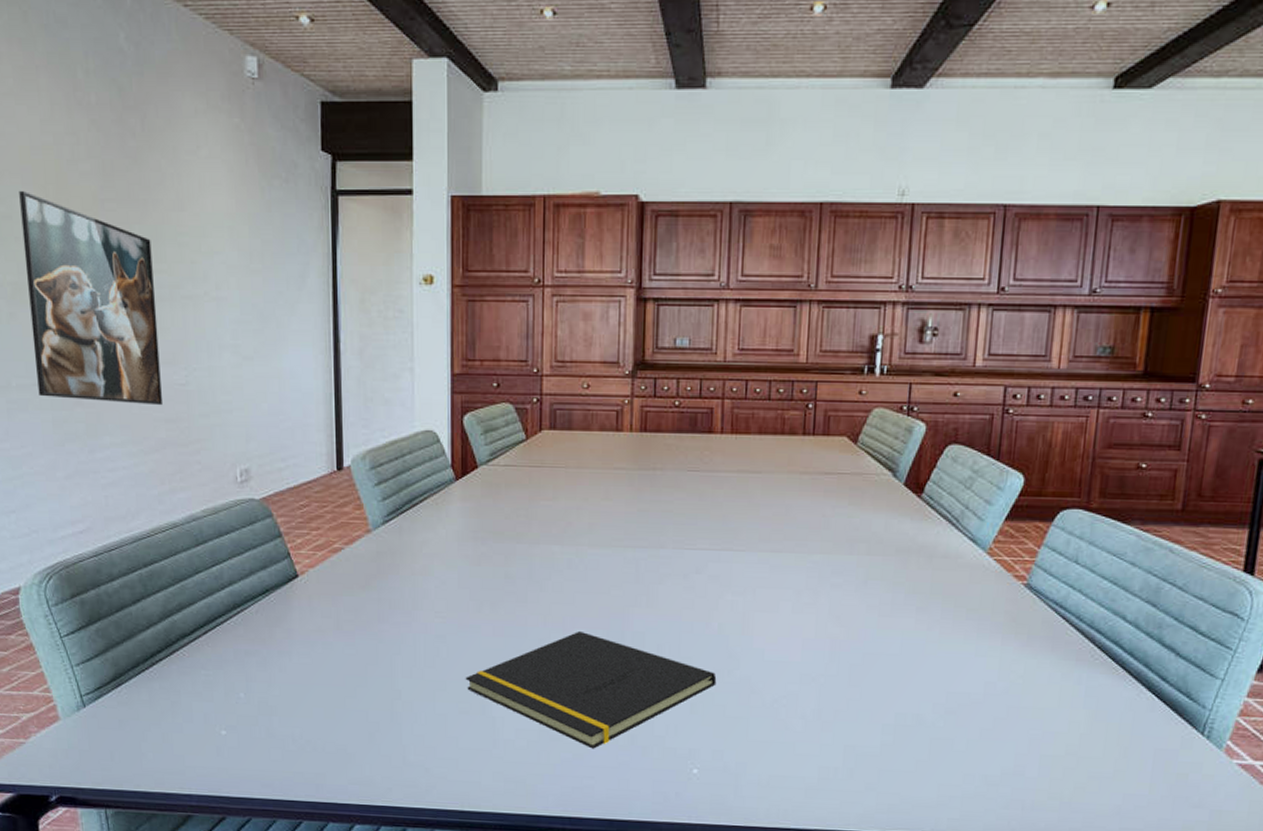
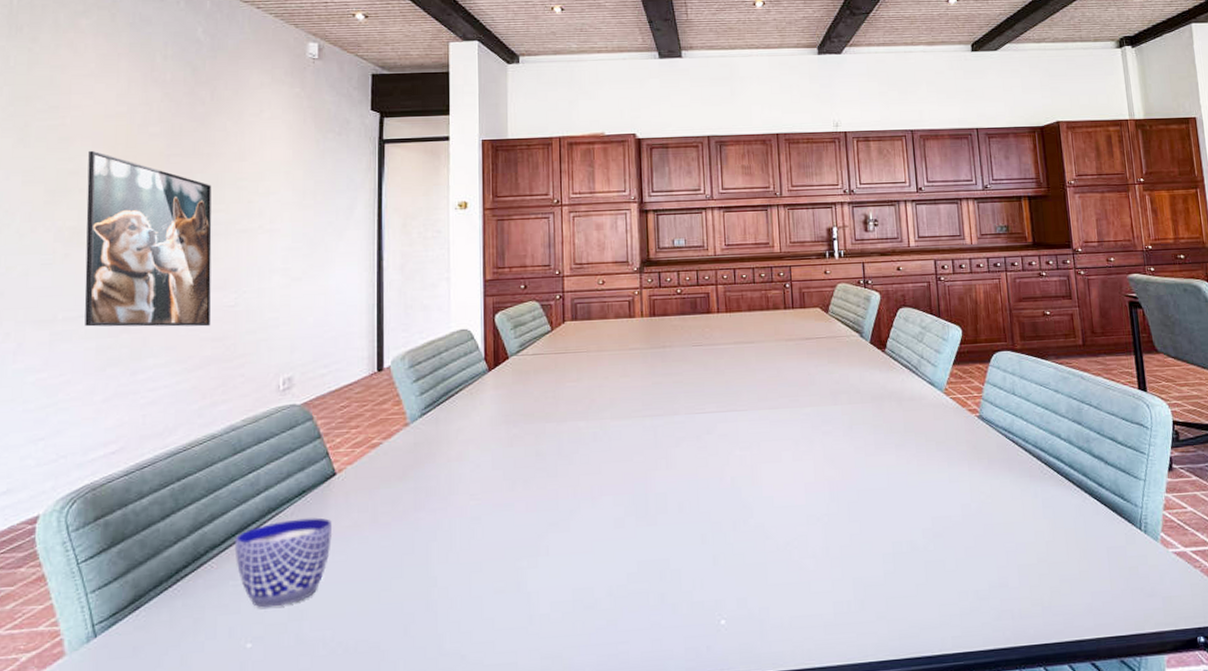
cup: none [203,617,297,700] -> present [234,517,332,608]
notepad: present [465,630,717,749] -> none [500,497,734,613]

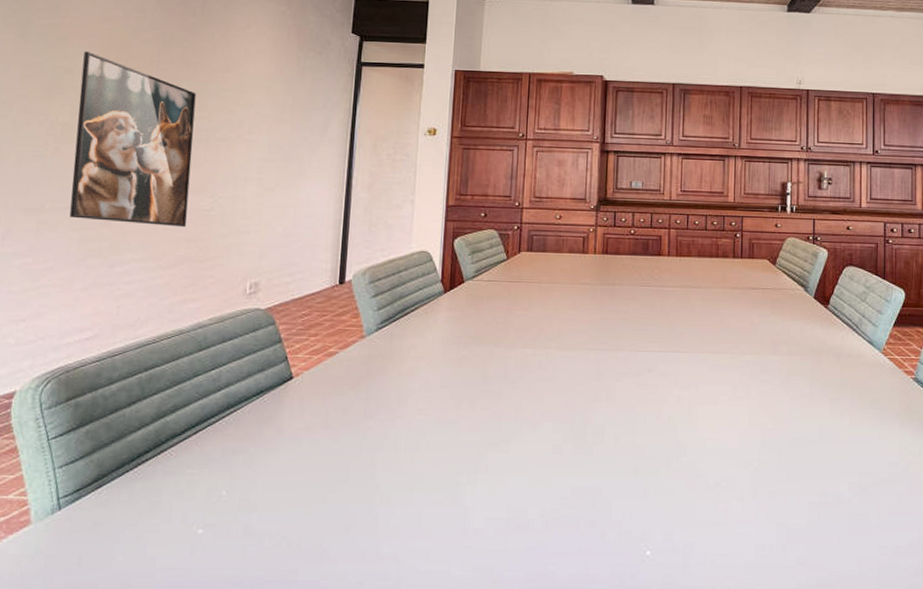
cup: present [234,517,332,608] -> none [193,417,286,498]

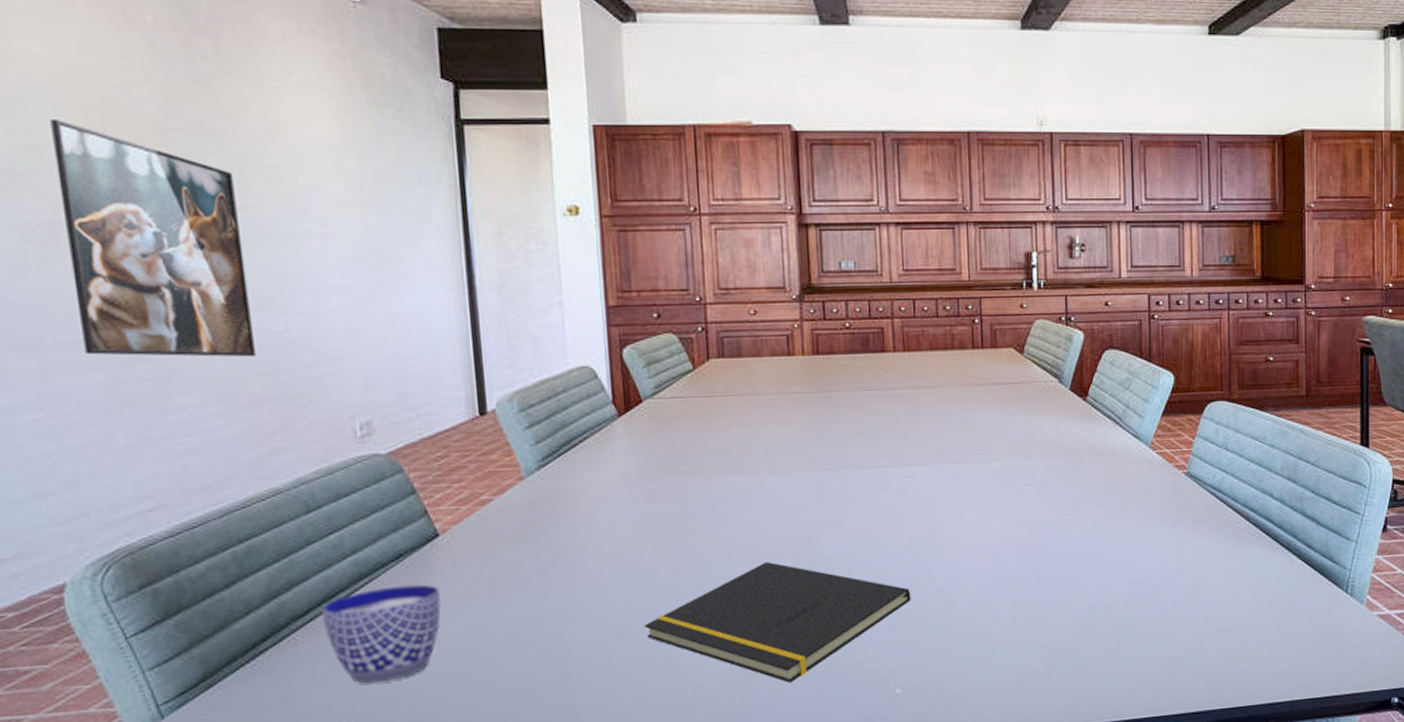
cup: none [193,417,286,498] -> present [321,584,441,684]
notepad: none [441,424,667,535] -> present [644,561,912,683]

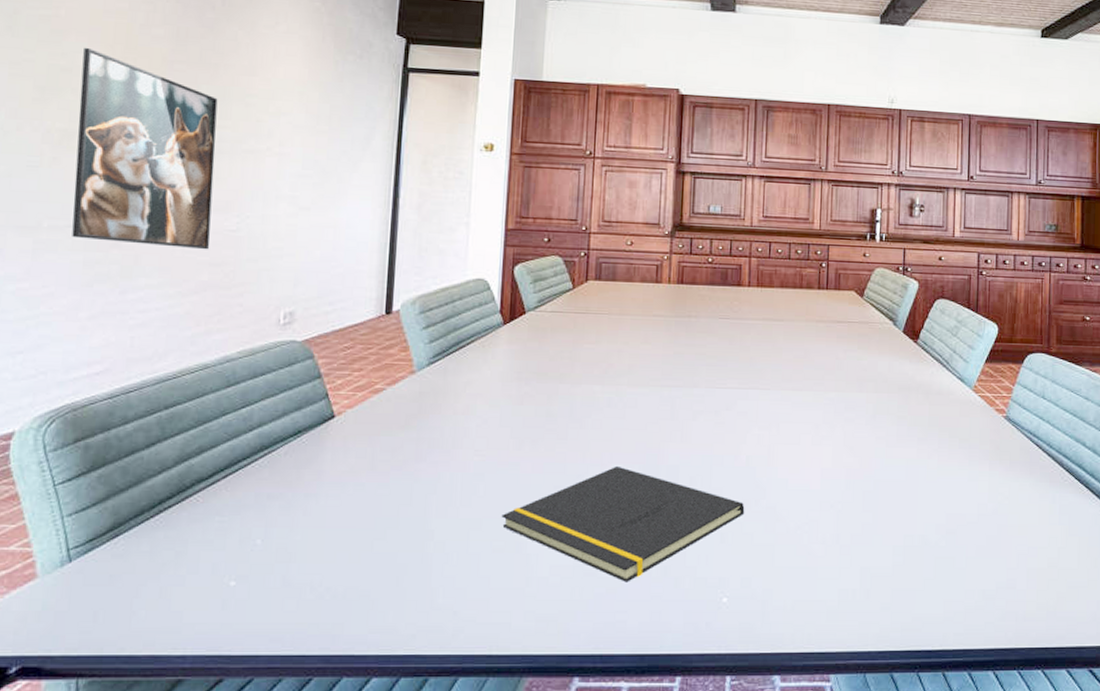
cup: present [321,584,441,684] -> none [222,459,327,547]

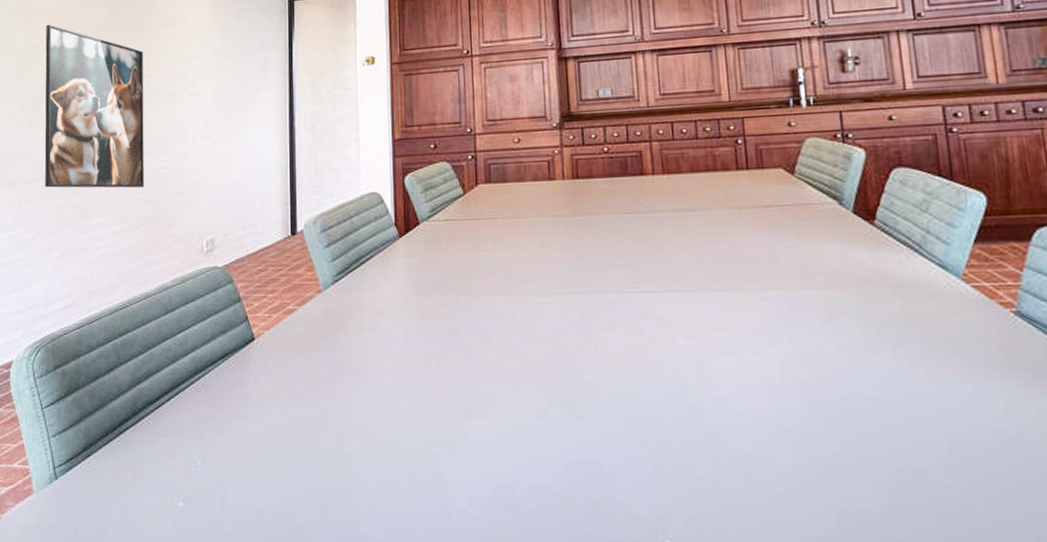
notepad: present [501,465,745,582] -> none [415,384,680,518]

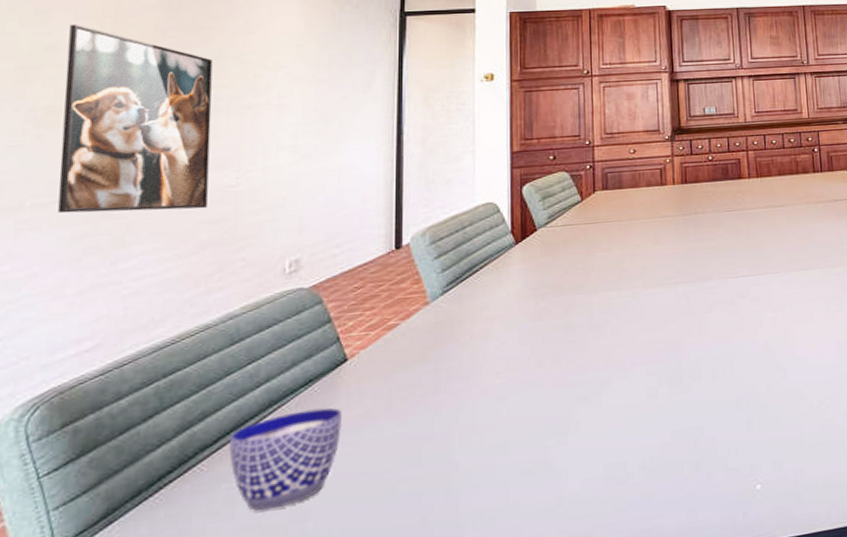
cup: none [167,382,252,469] -> present [228,407,342,511]

